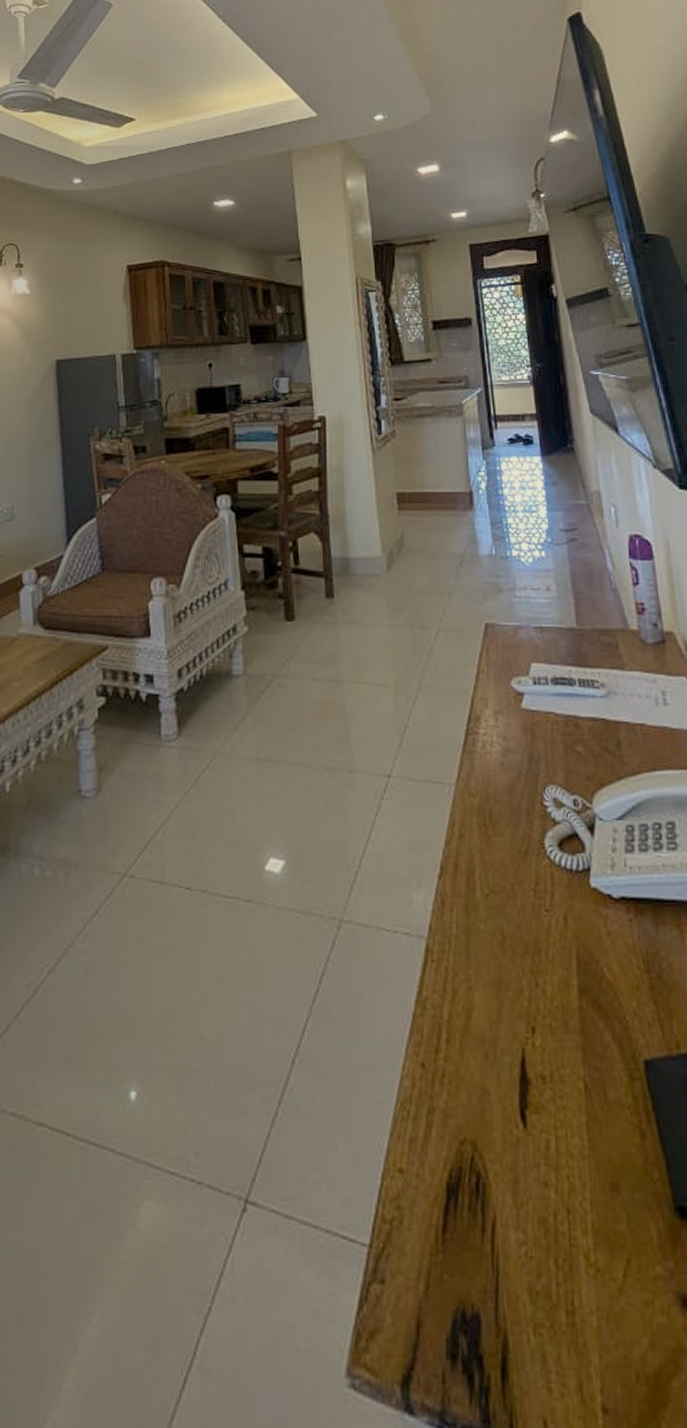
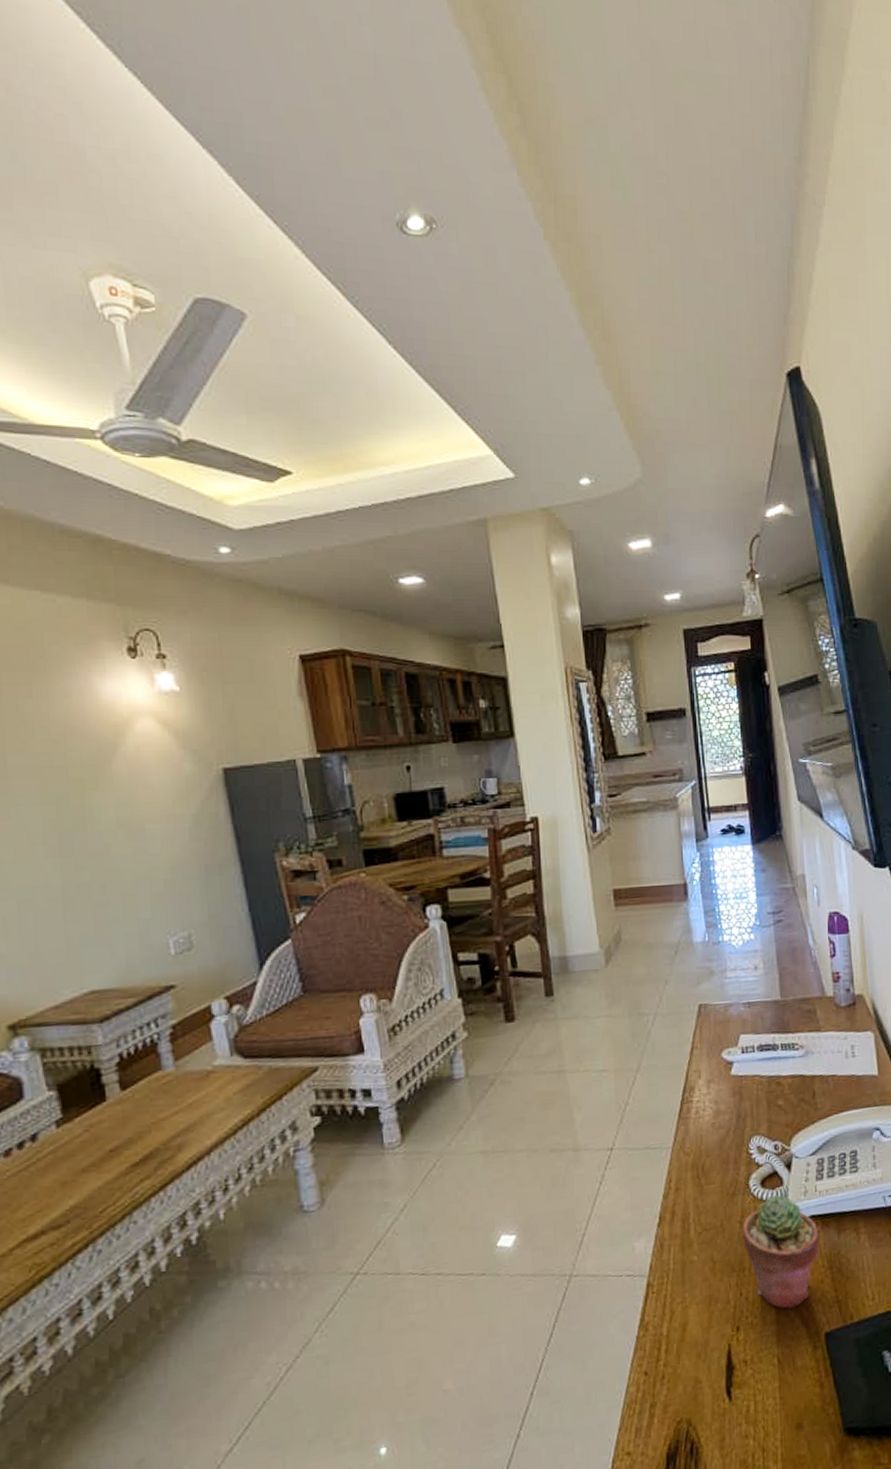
potted succulent: none [537,863,633,1016] -> present [743,1194,820,1309]

